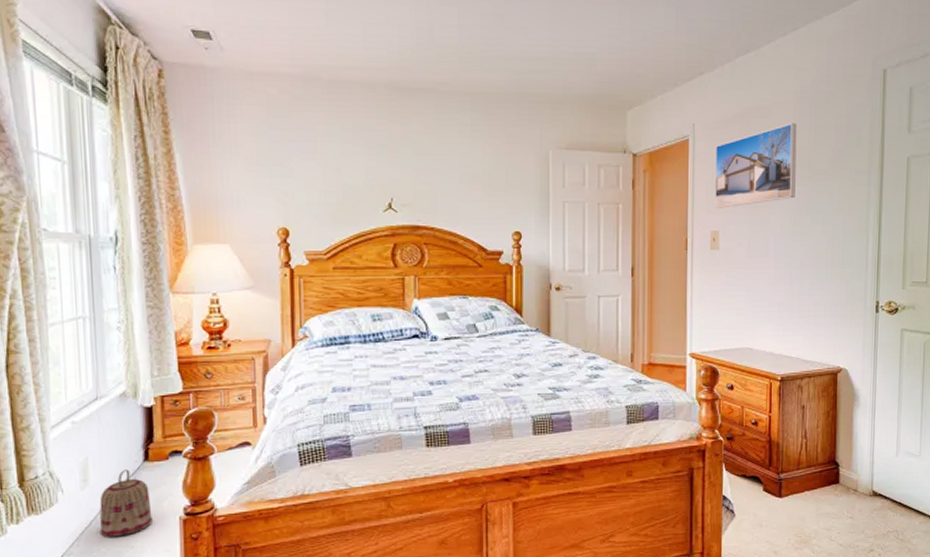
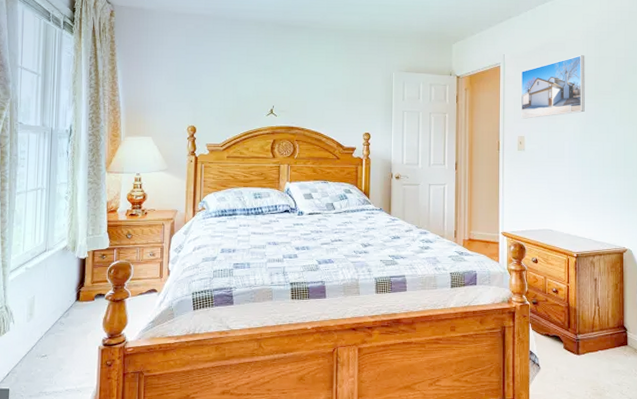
basket: present [99,470,152,538] -> none [38,307,78,361]

